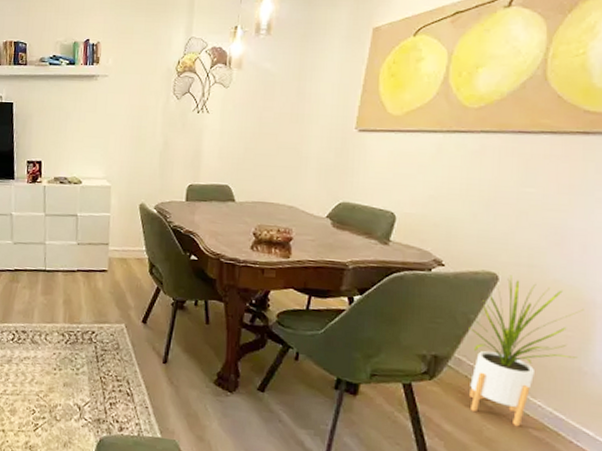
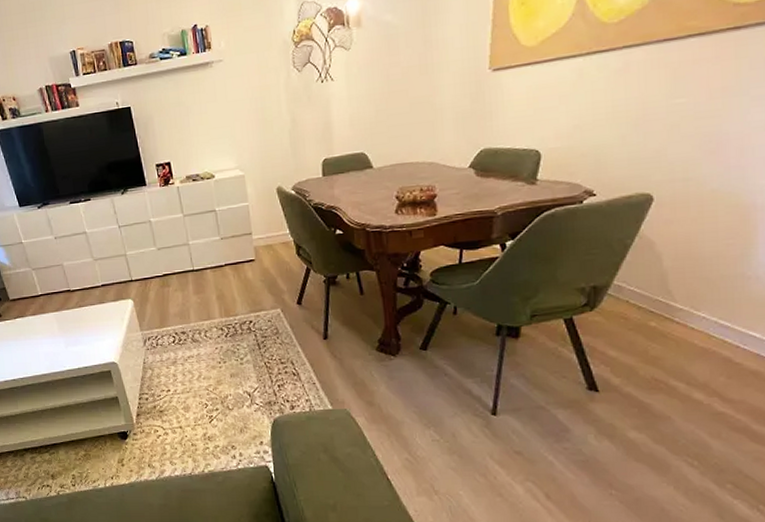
house plant: present [468,275,584,427] -> none [626,193,744,341]

